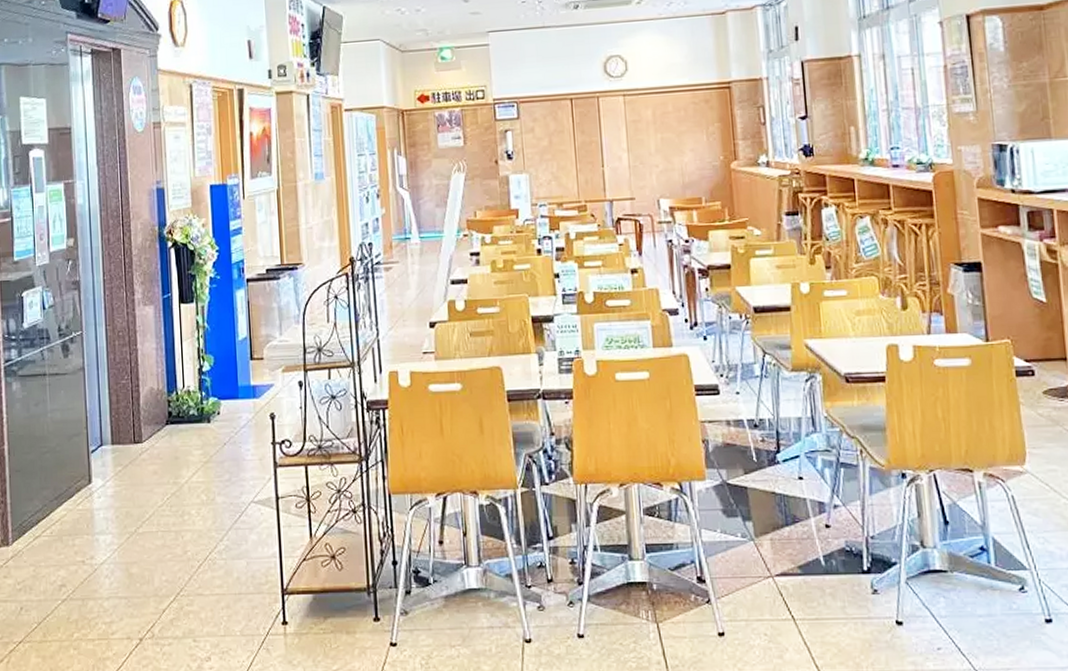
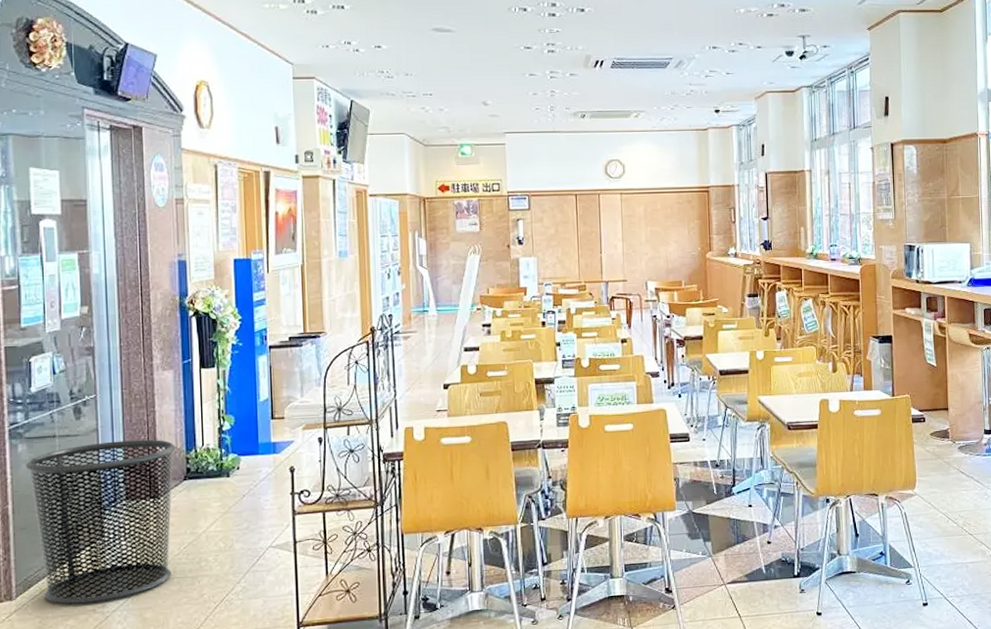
waste bin: none [19,379,158,555] -> present [25,439,176,606]

